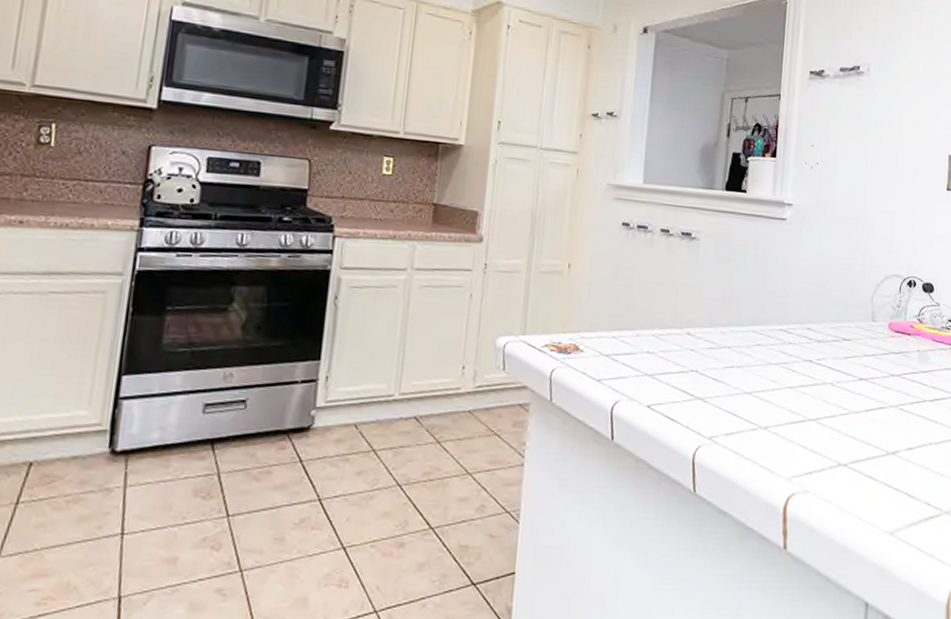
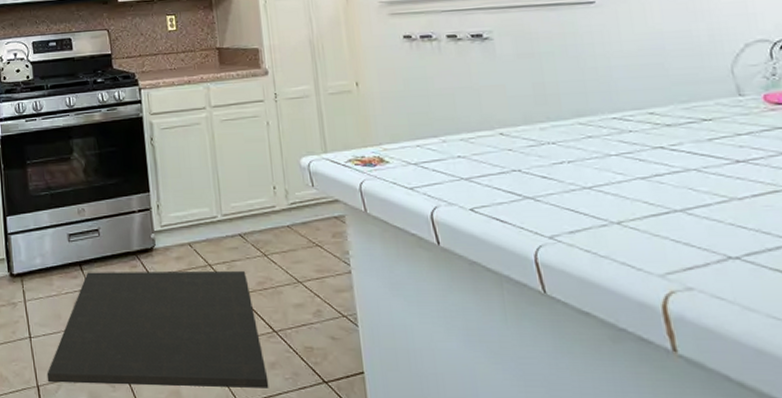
doormat: none [134,452,413,593] -> present [47,271,269,388]

